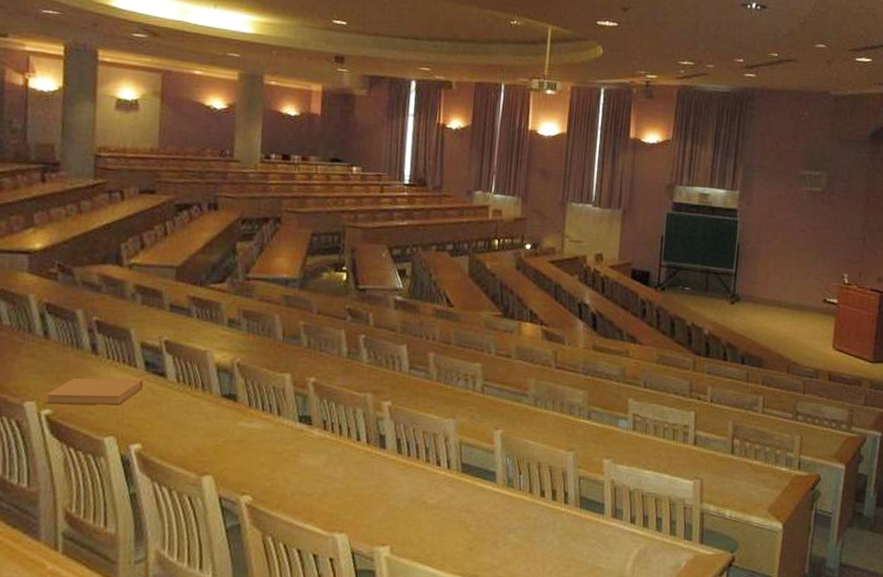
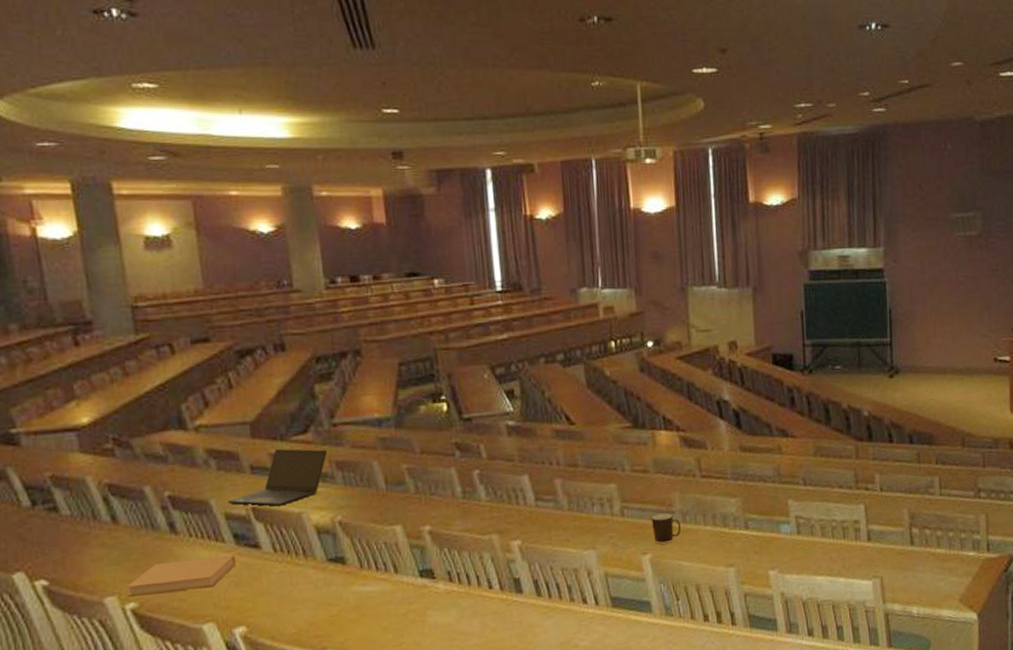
laptop: none [145,293,239,343] -> present [227,449,328,506]
mug: none [506,395,533,423] -> present [650,513,682,544]

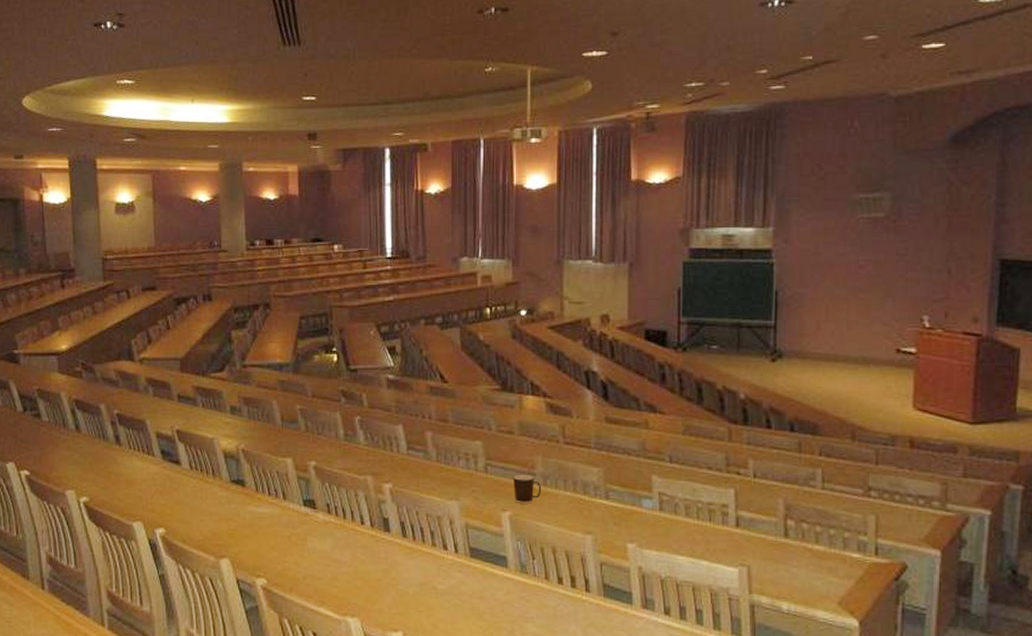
book: present [126,554,237,597] -> none [82,467,162,493]
laptop: present [227,449,328,506] -> none [159,383,238,431]

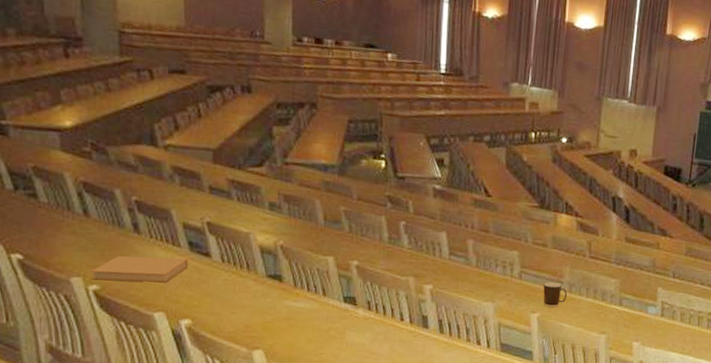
book: none [82,467,162,493] -> present [91,255,189,283]

